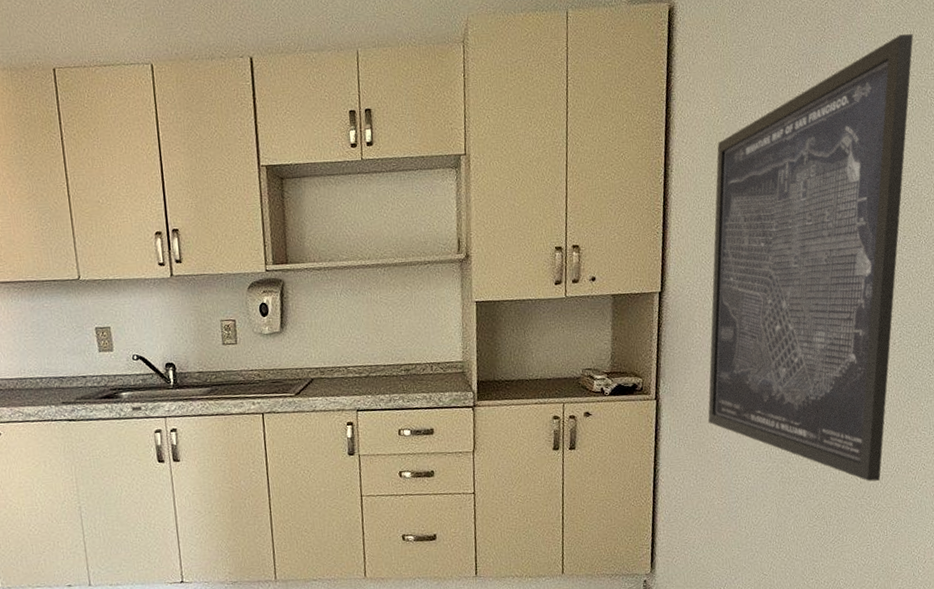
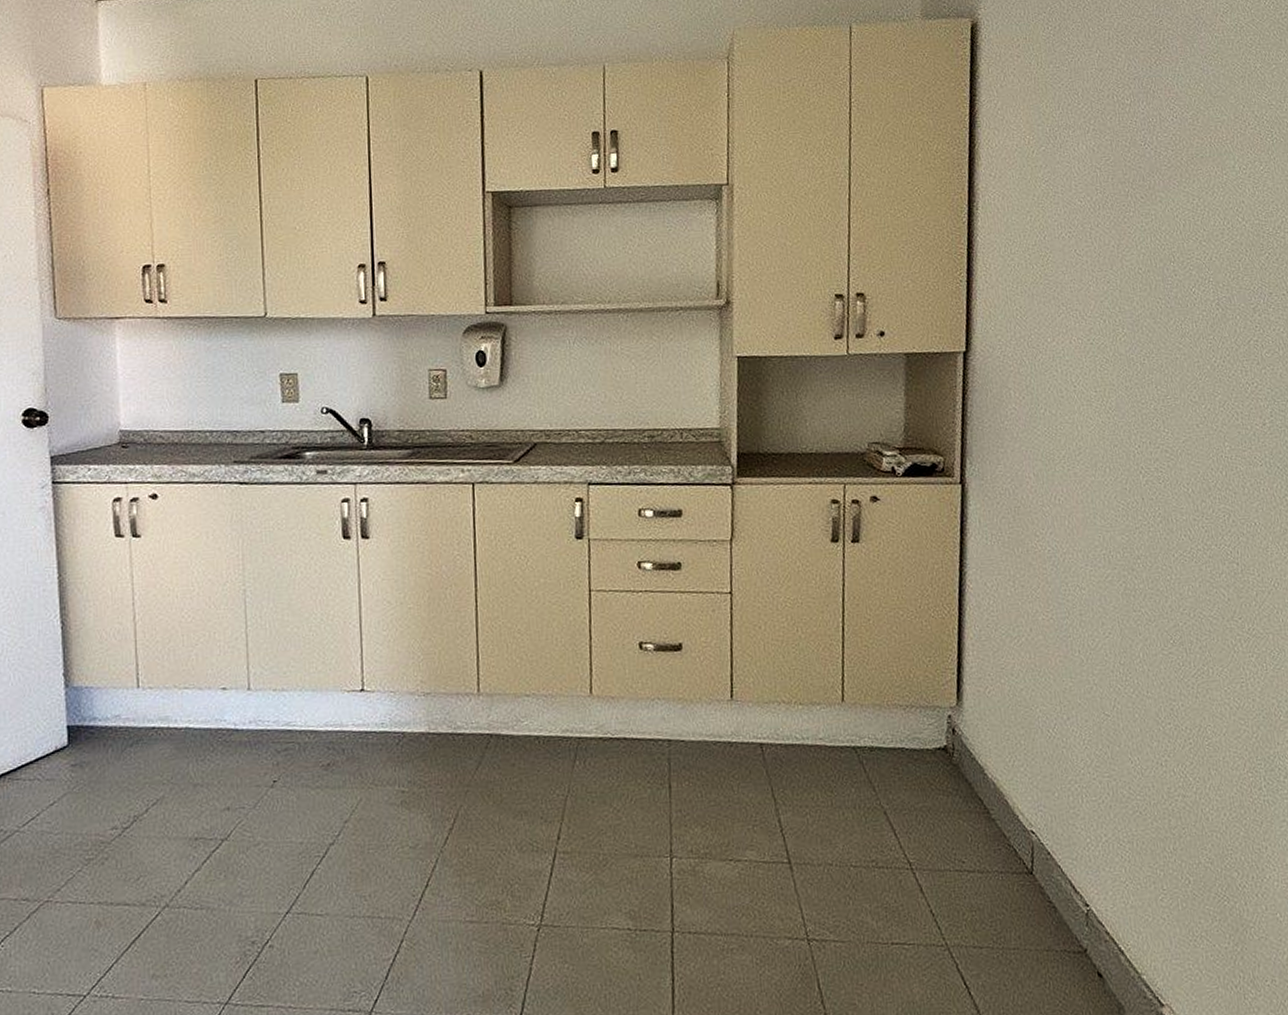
wall art: present [707,34,914,482] -> none [1027,57,1270,599]

